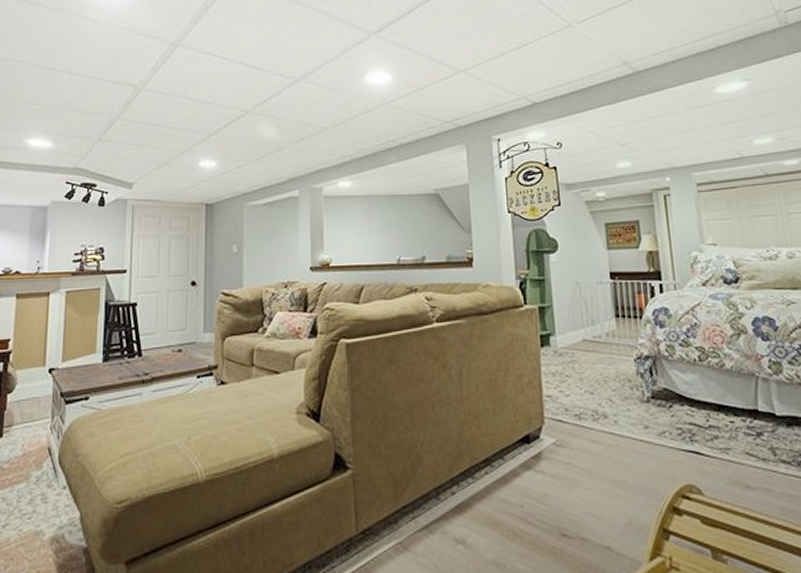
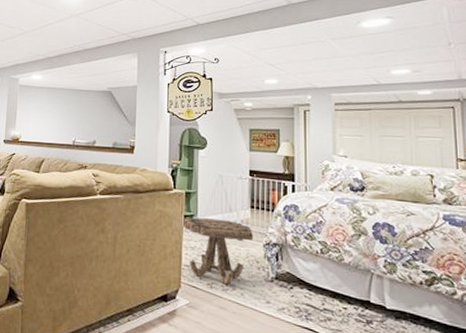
side table: none [539,335,623,413] -> present [183,217,254,285]

